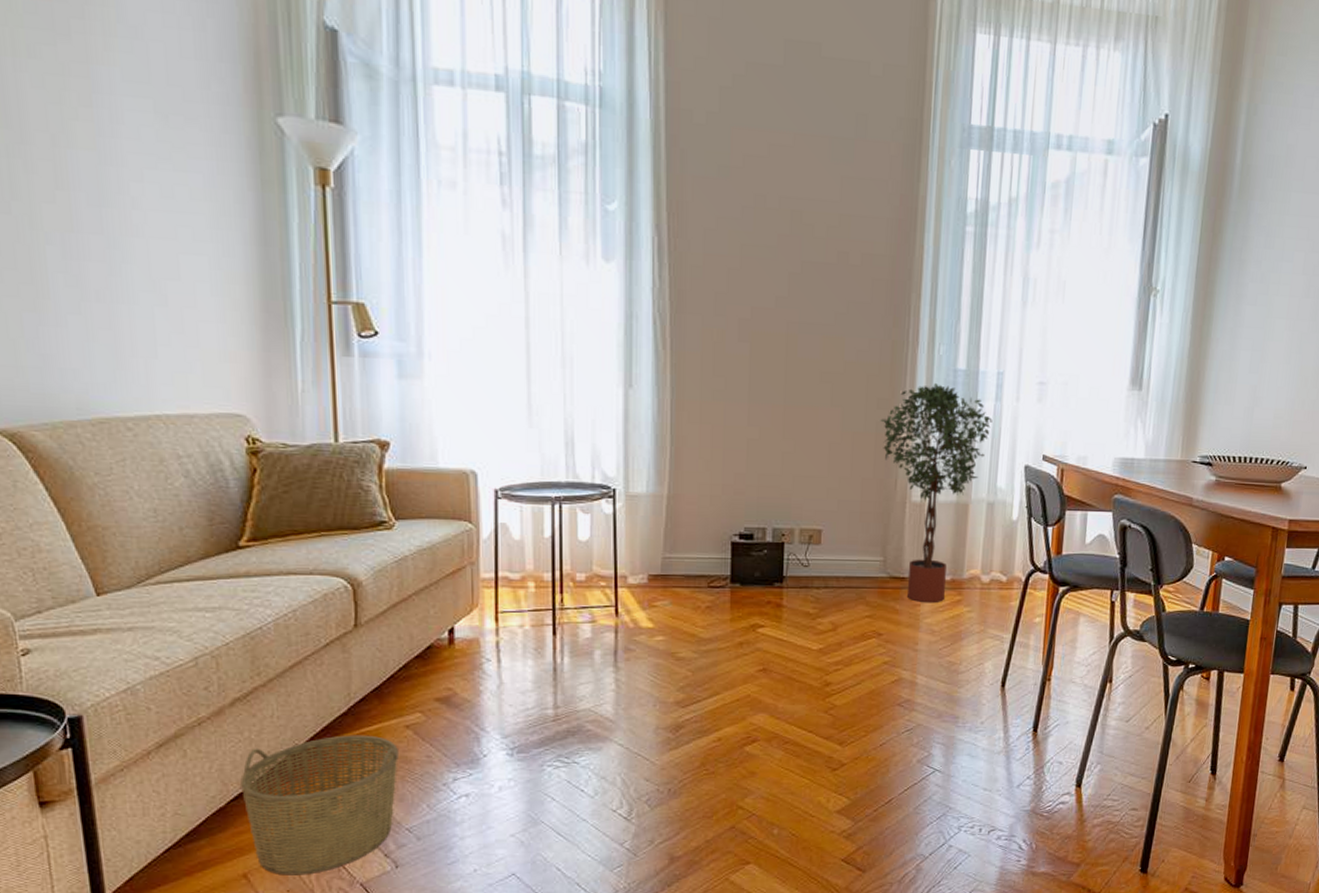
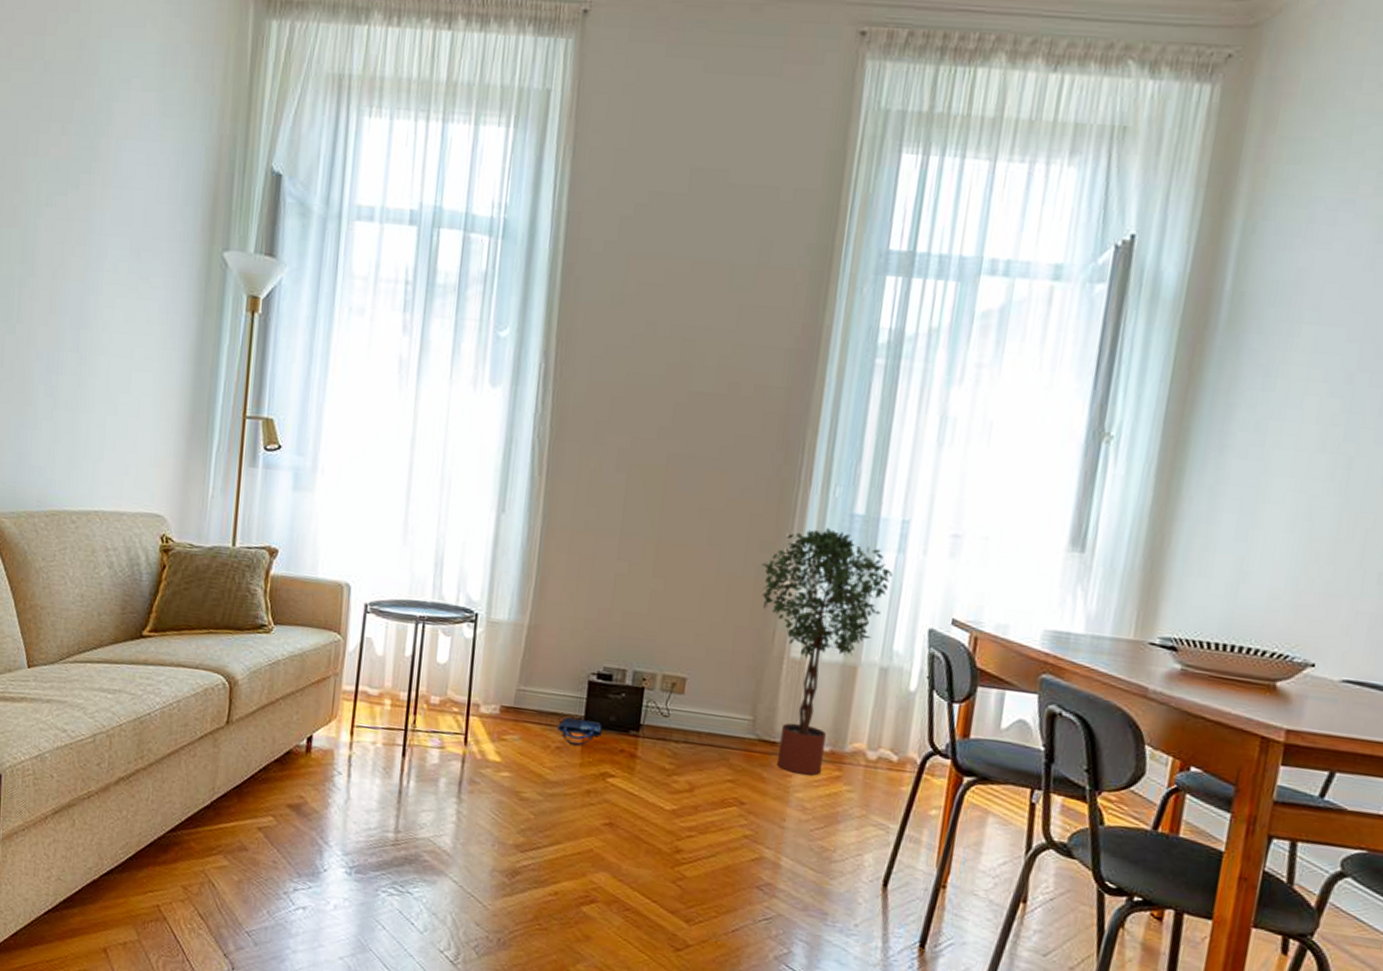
basket: present [240,735,400,876] -> none [113,827,250,961]
shopping bag: none [706,578,748,604] -> present [558,717,602,747]

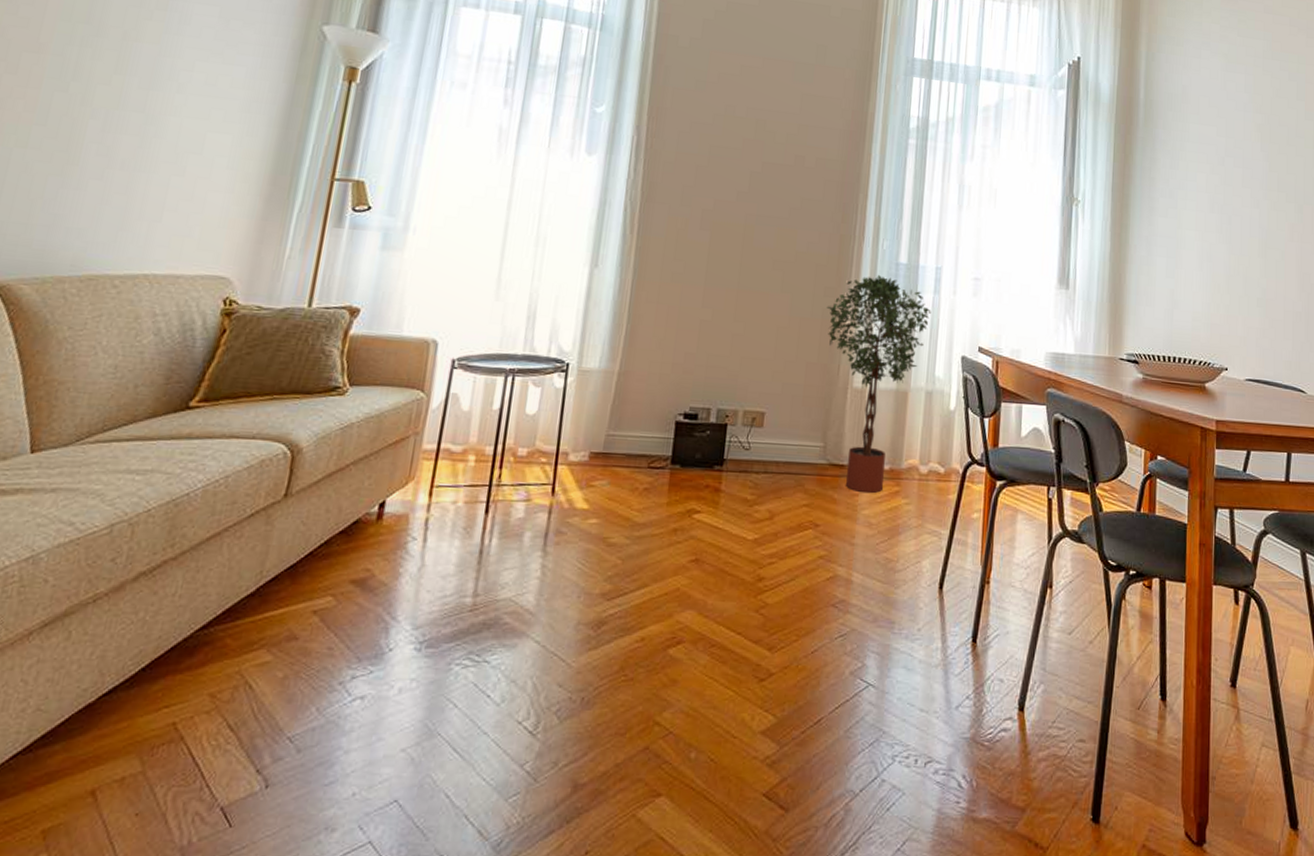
shopping bag: present [558,717,602,747] -> none [646,459,689,486]

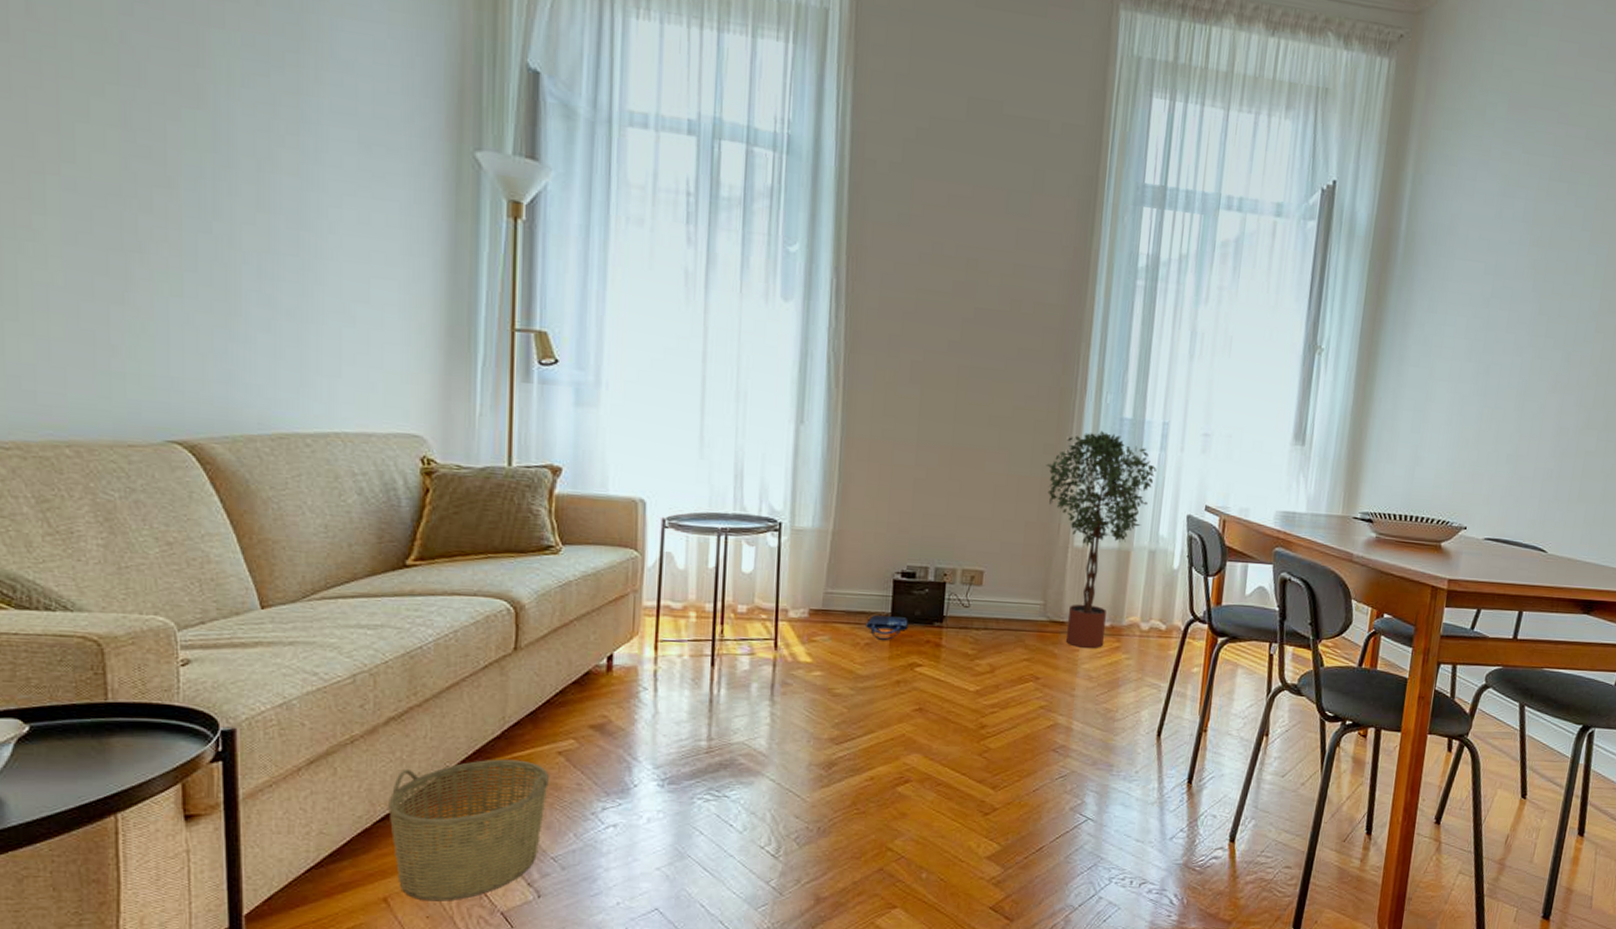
basket: none [112,619,301,794] -> present [388,759,550,901]
shopping bag: none [646,459,689,486] -> present [866,615,908,641]

